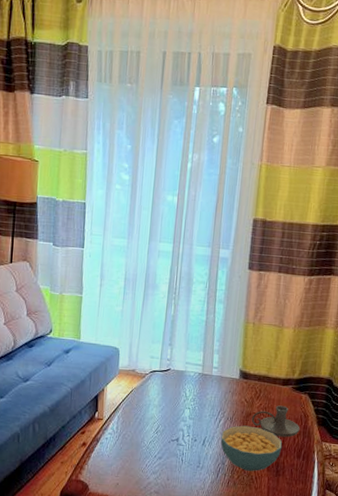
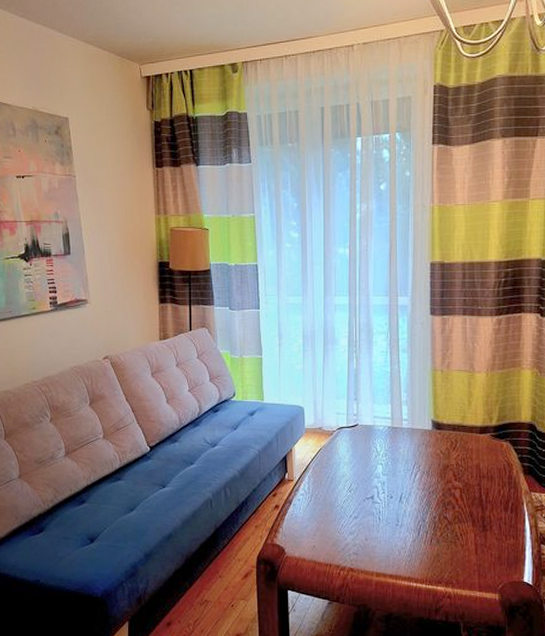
cereal bowl: present [220,425,282,471] -> none [419,479,487,527]
candle holder: present [251,405,300,438] -> none [450,455,504,489]

